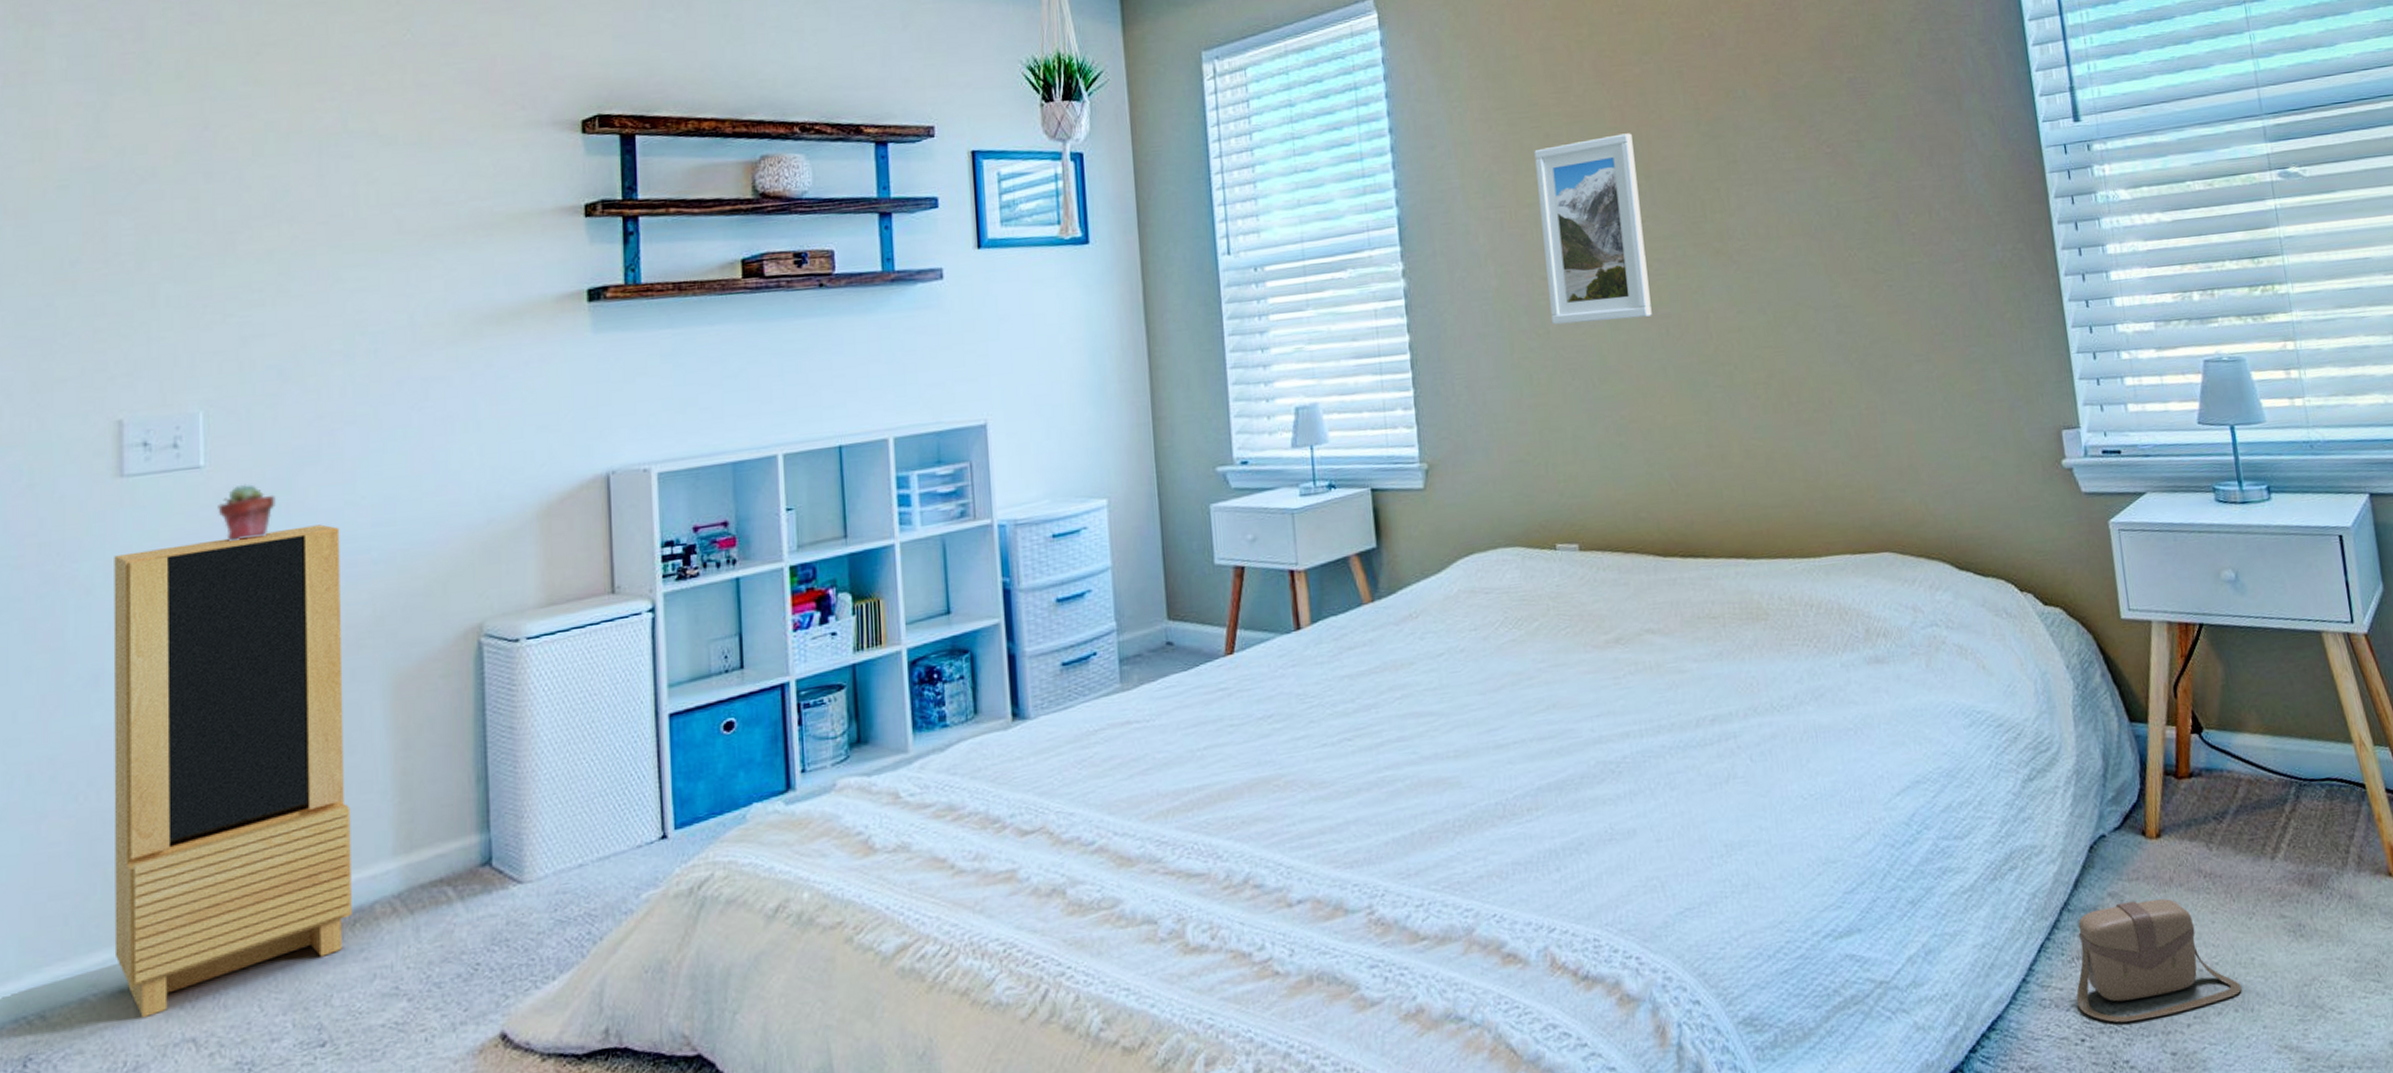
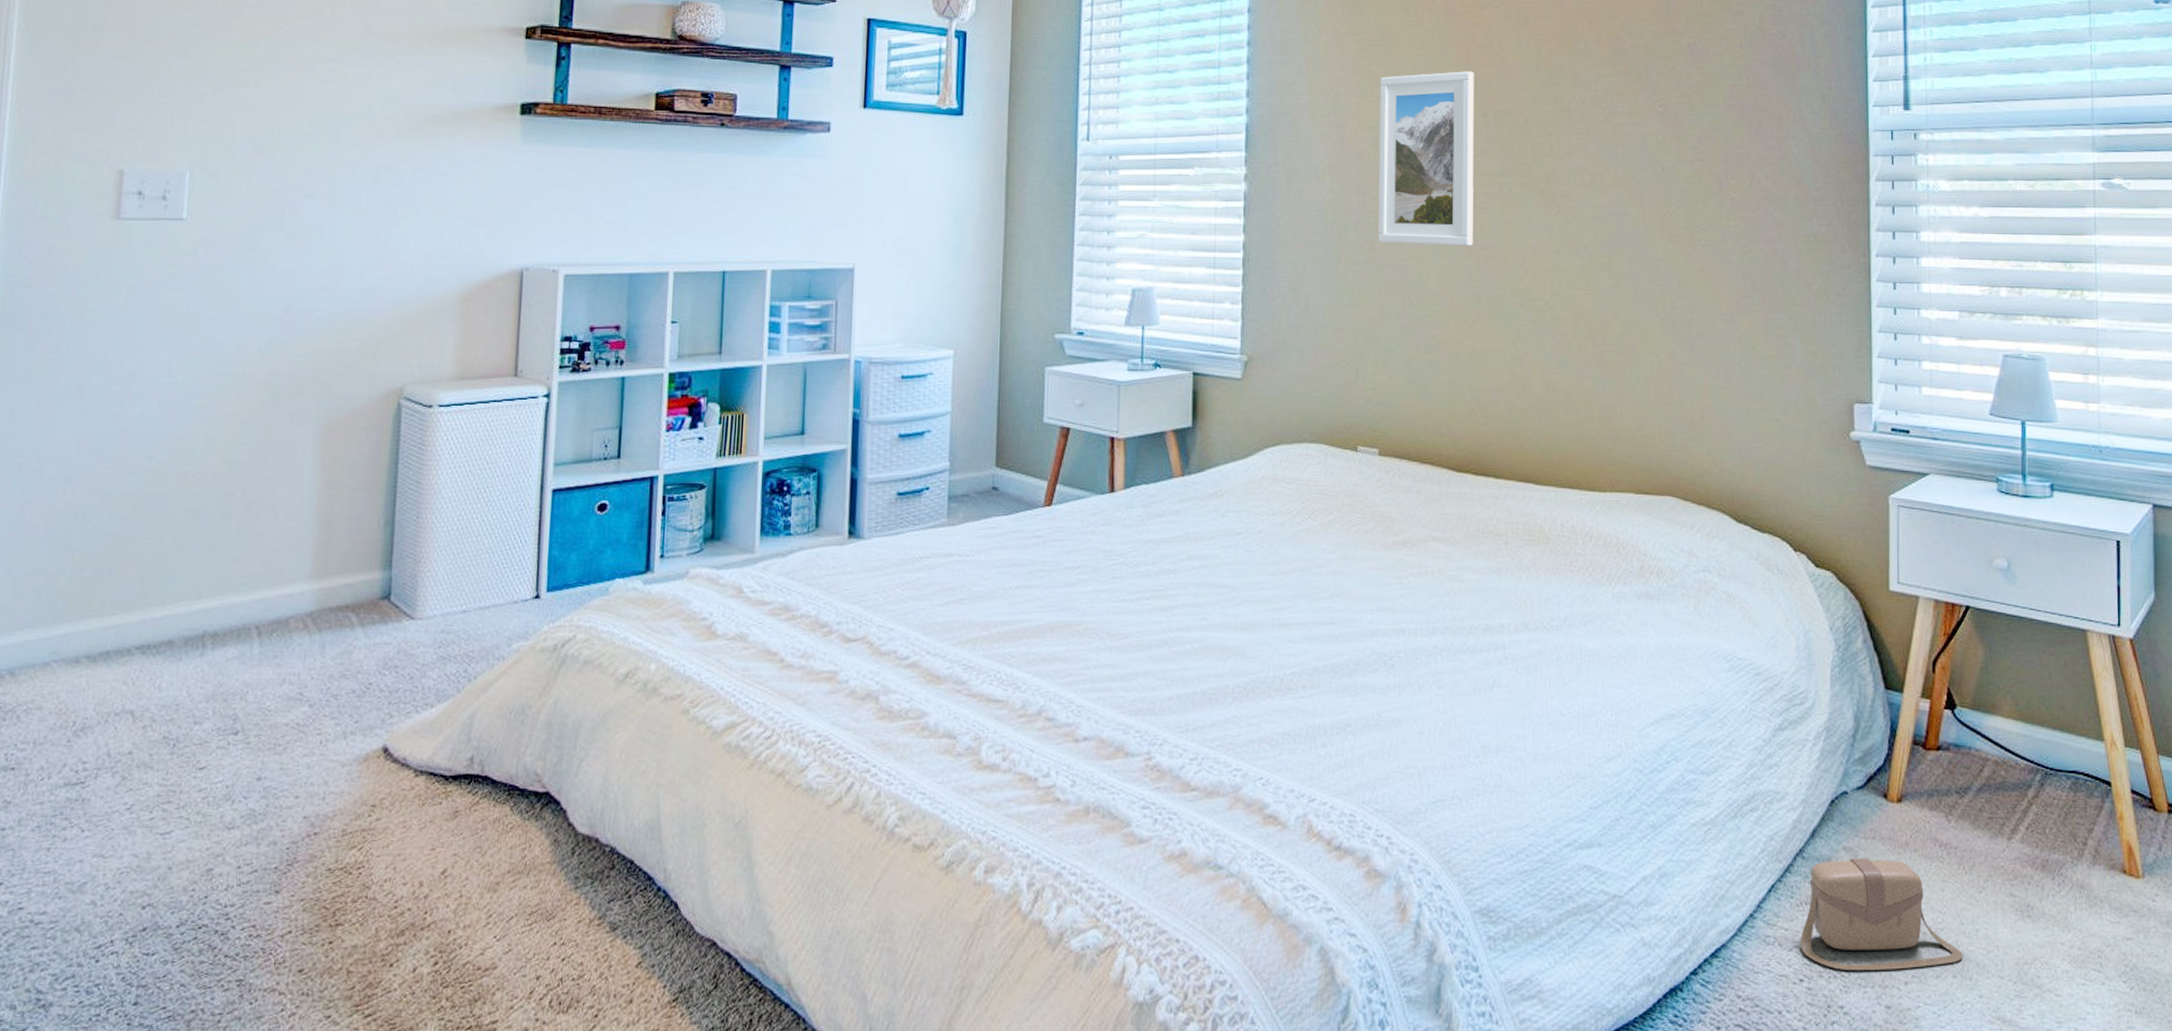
storage cabinet: present [113,524,352,1017] -> none [74,282,292,686]
potted succulent: present [218,484,276,541] -> none [193,238,242,287]

